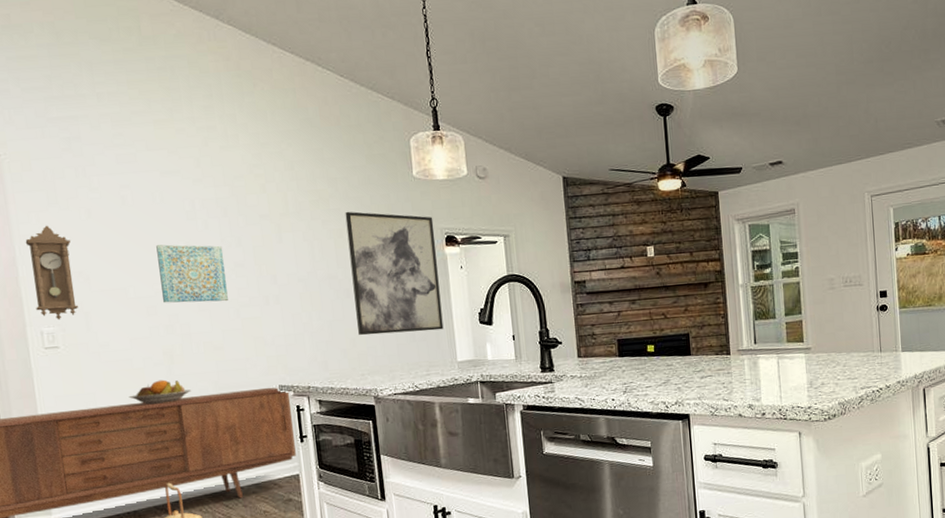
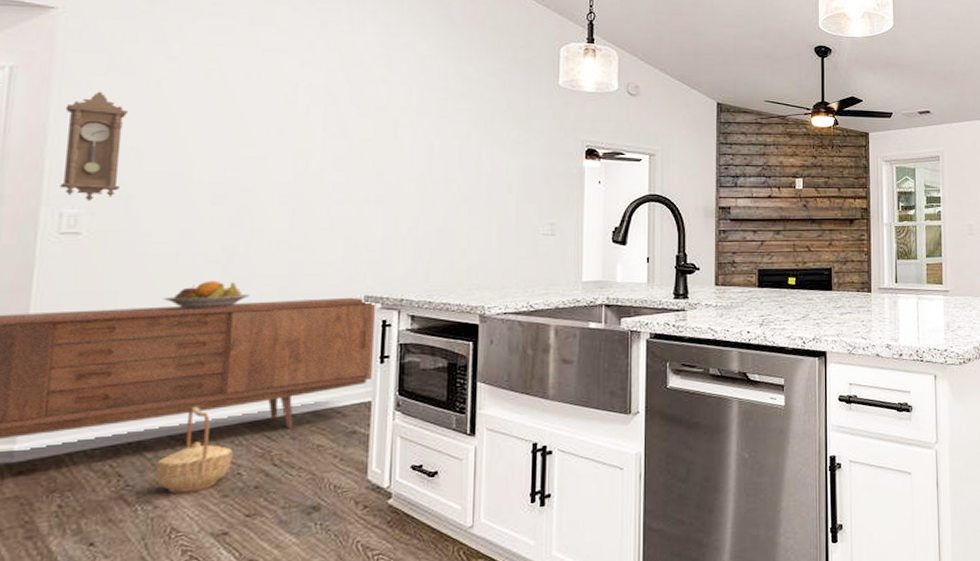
wall art: present [156,244,228,303] -> none [234,127,324,197]
wall art: present [345,211,444,336] -> none [472,113,575,247]

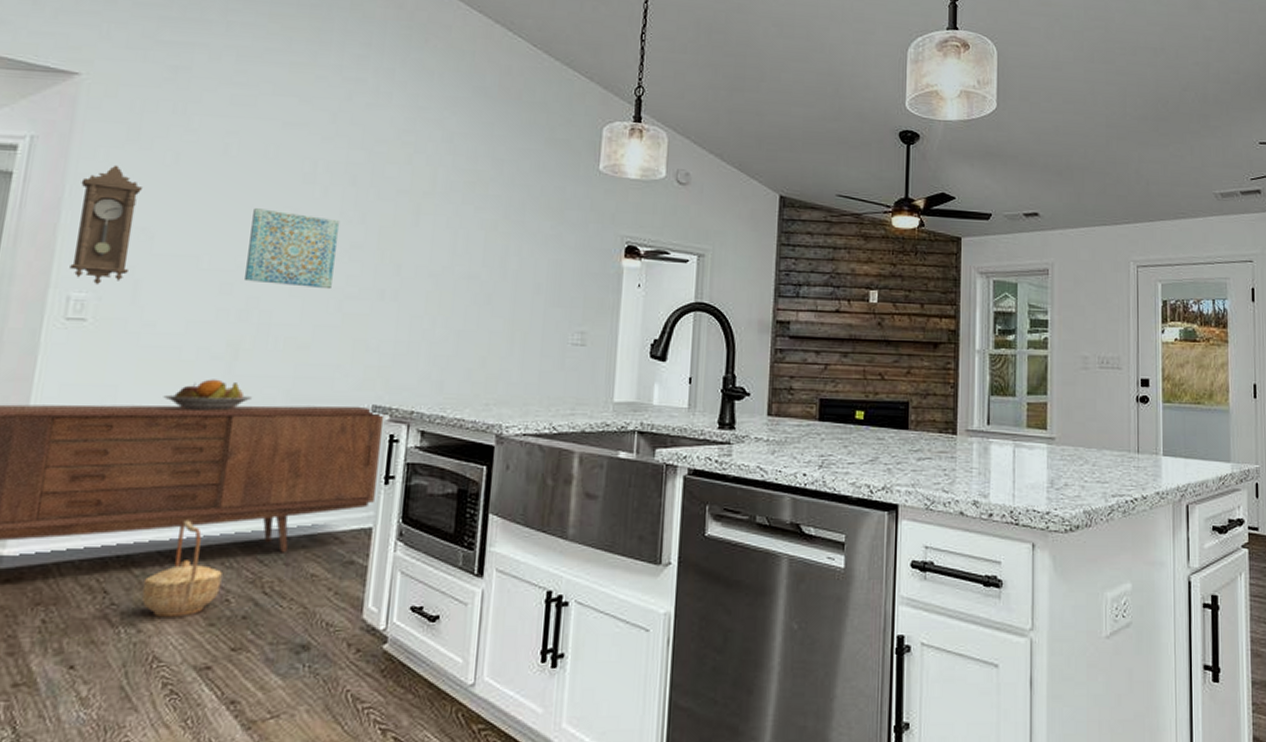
wall art: none [234,127,324,197] -> present [243,208,340,290]

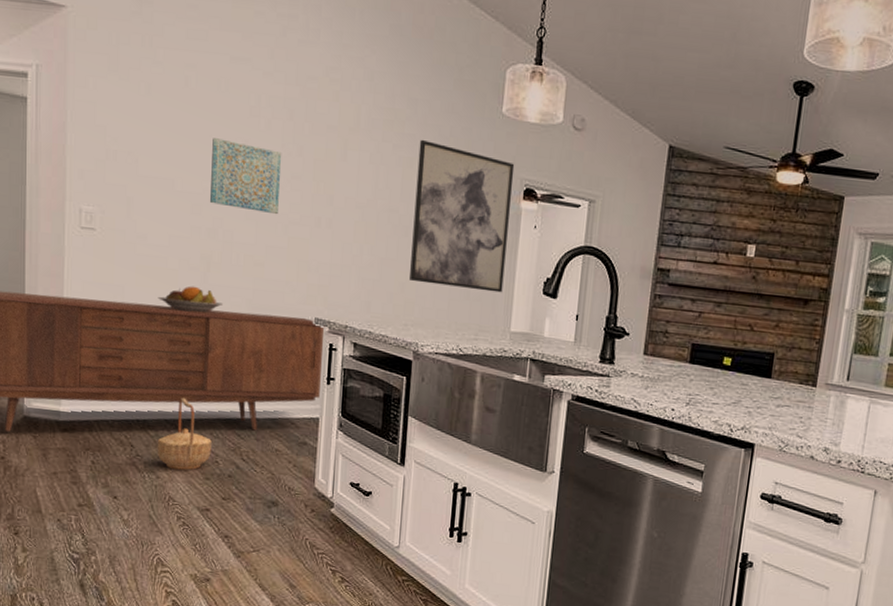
pendulum clock: present [69,165,144,285] -> none [78,93,126,201]
wall art: none [492,200,614,360] -> present [410,139,515,293]

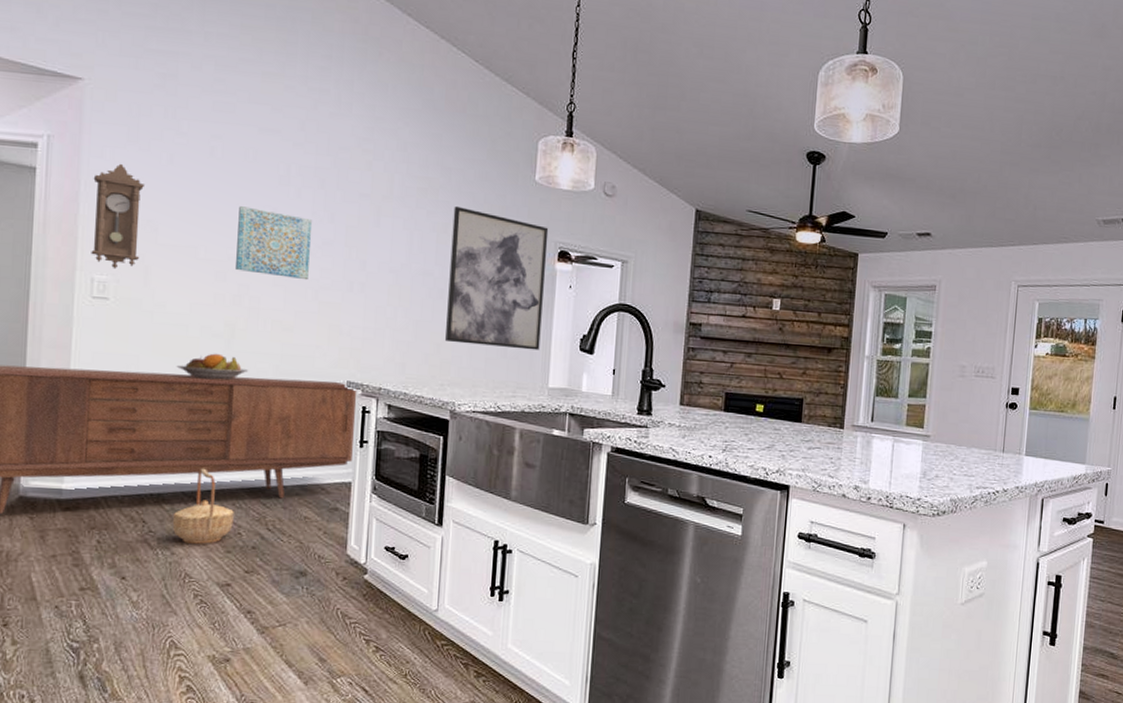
pendulum clock: none [78,93,126,201] -> present [91,163,146,270]

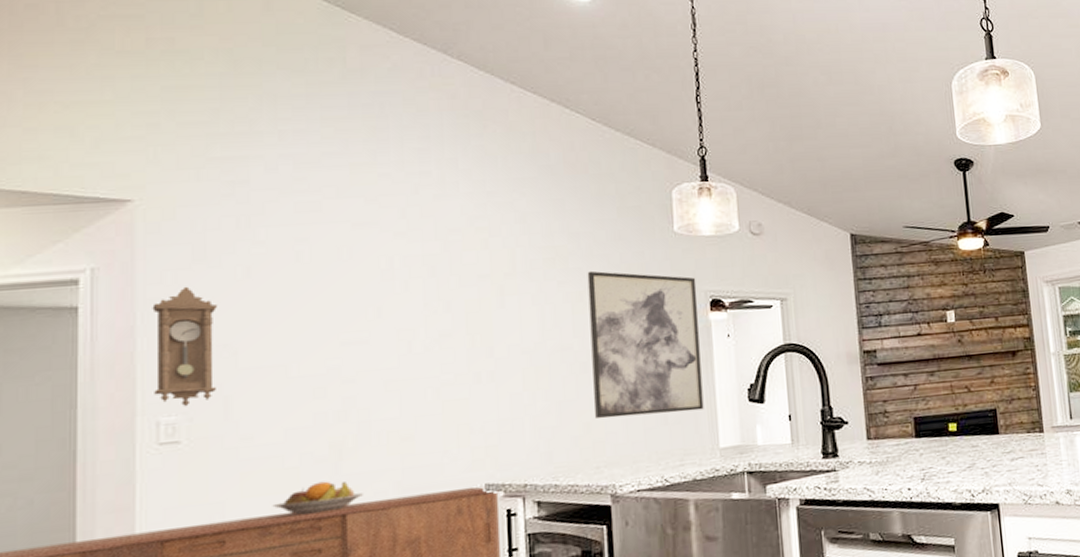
wall art: present [234,206,313,280] -> none [336,310,427,383]

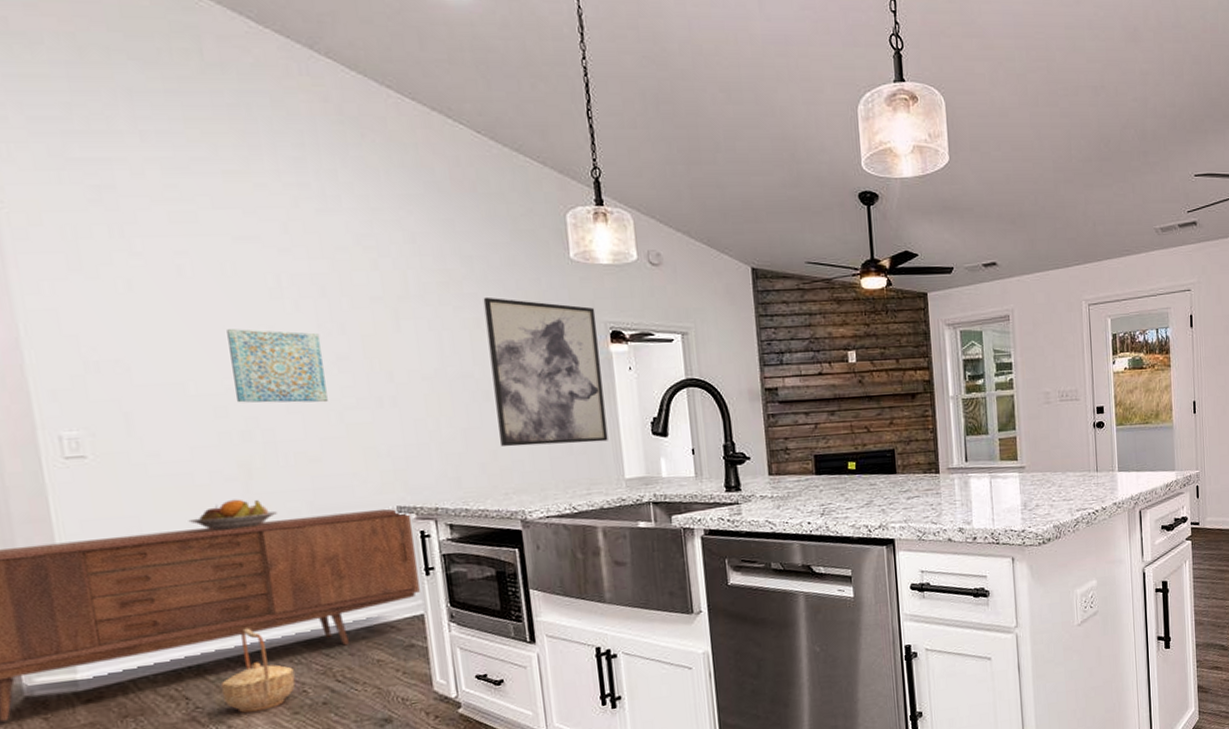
pendulum clock: present [152,286,218,407] -> none [33,298,114,422]
wall art: none [336,310,427,383] -> present [227,329,328,403]

